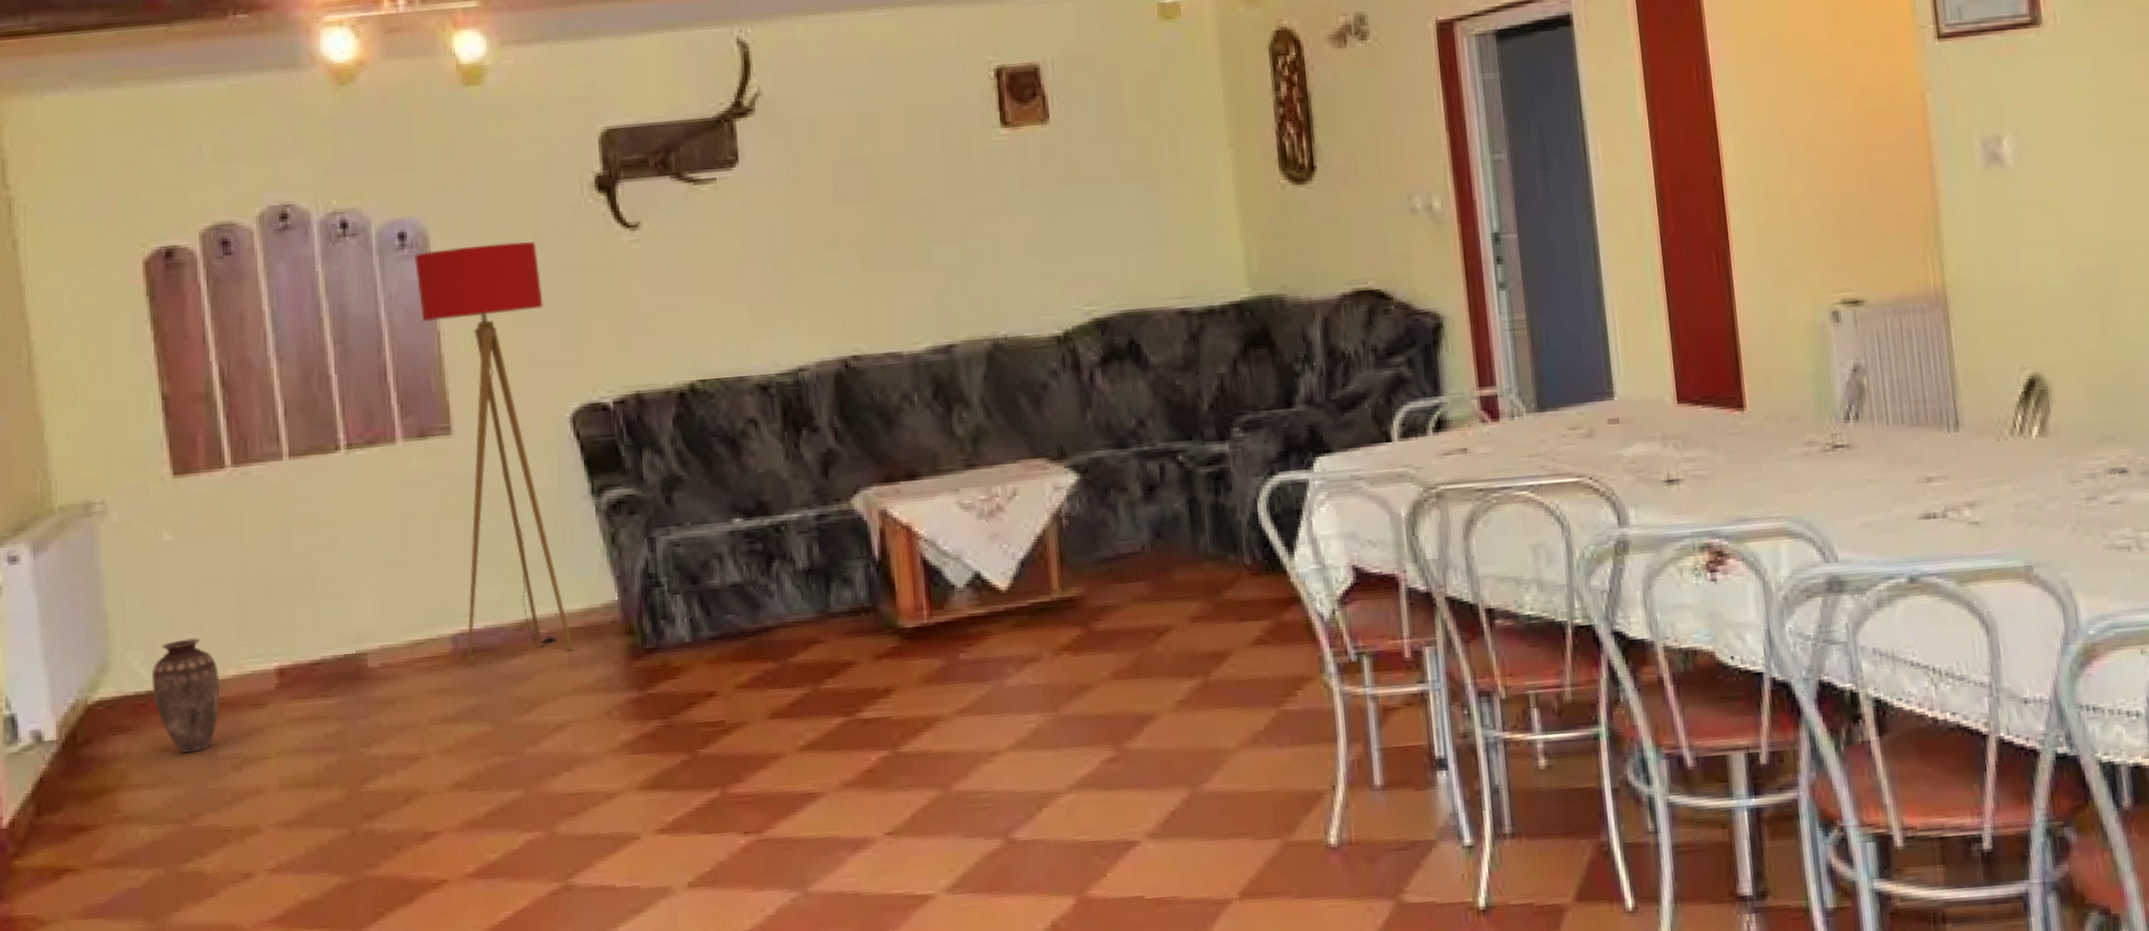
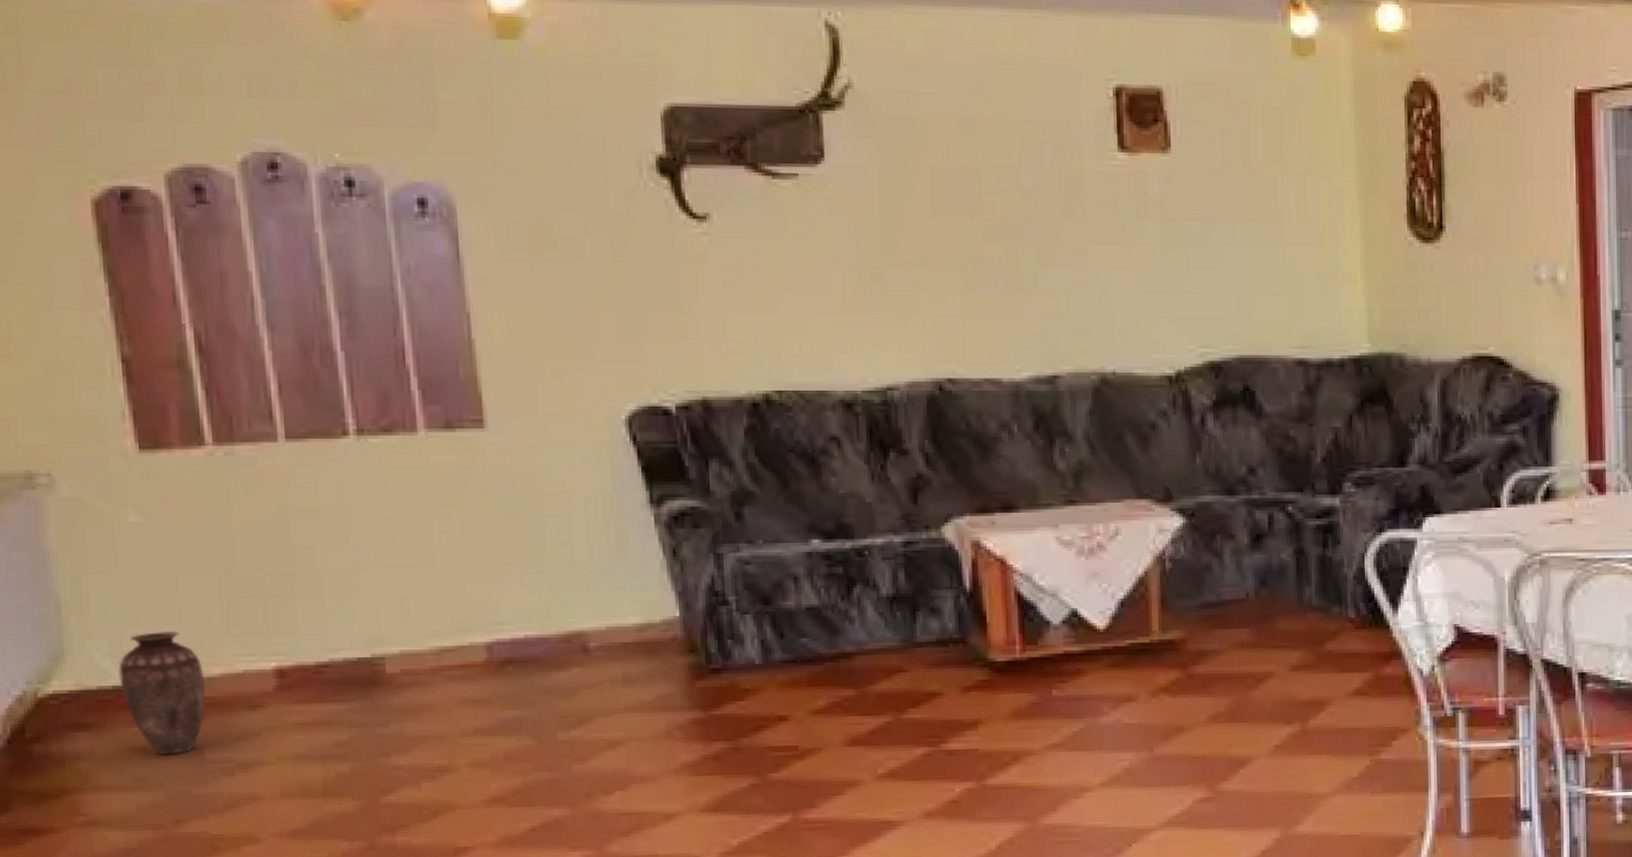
floor lamp: present [414,241,574,664] -> none [437,221,629,674]

